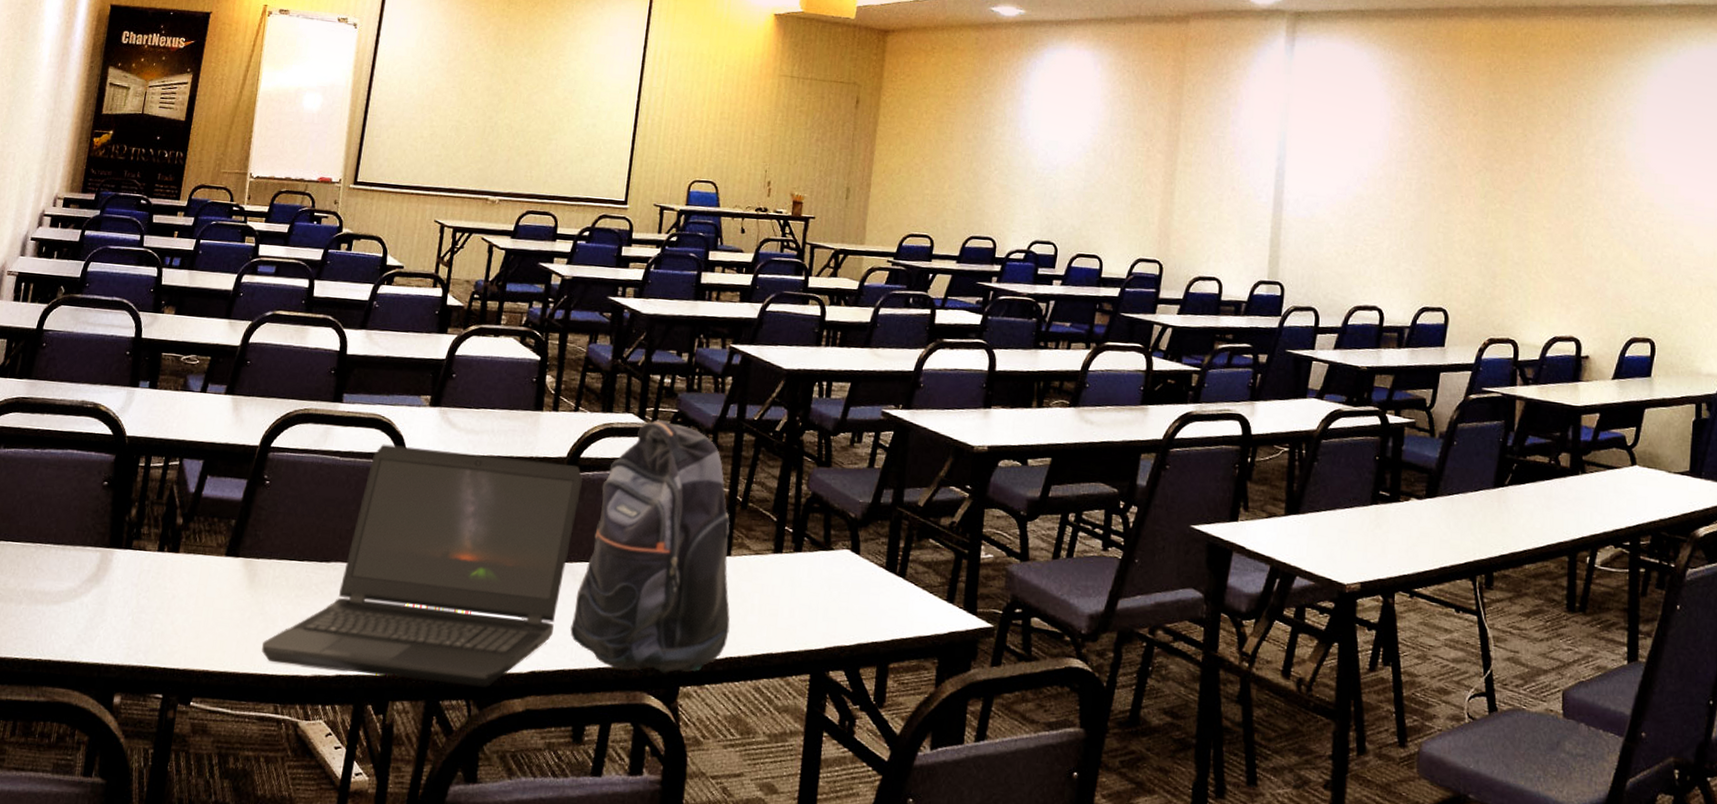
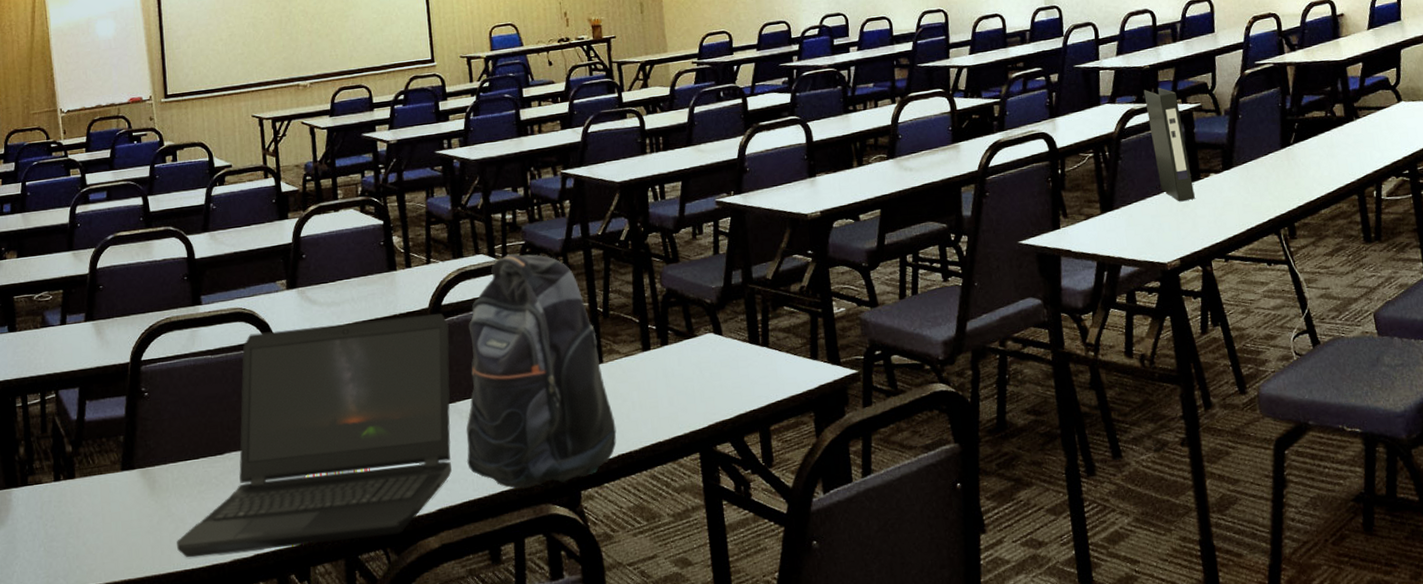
binder: none [1354,392,1391,522] -> present [1143,87,1195,201]

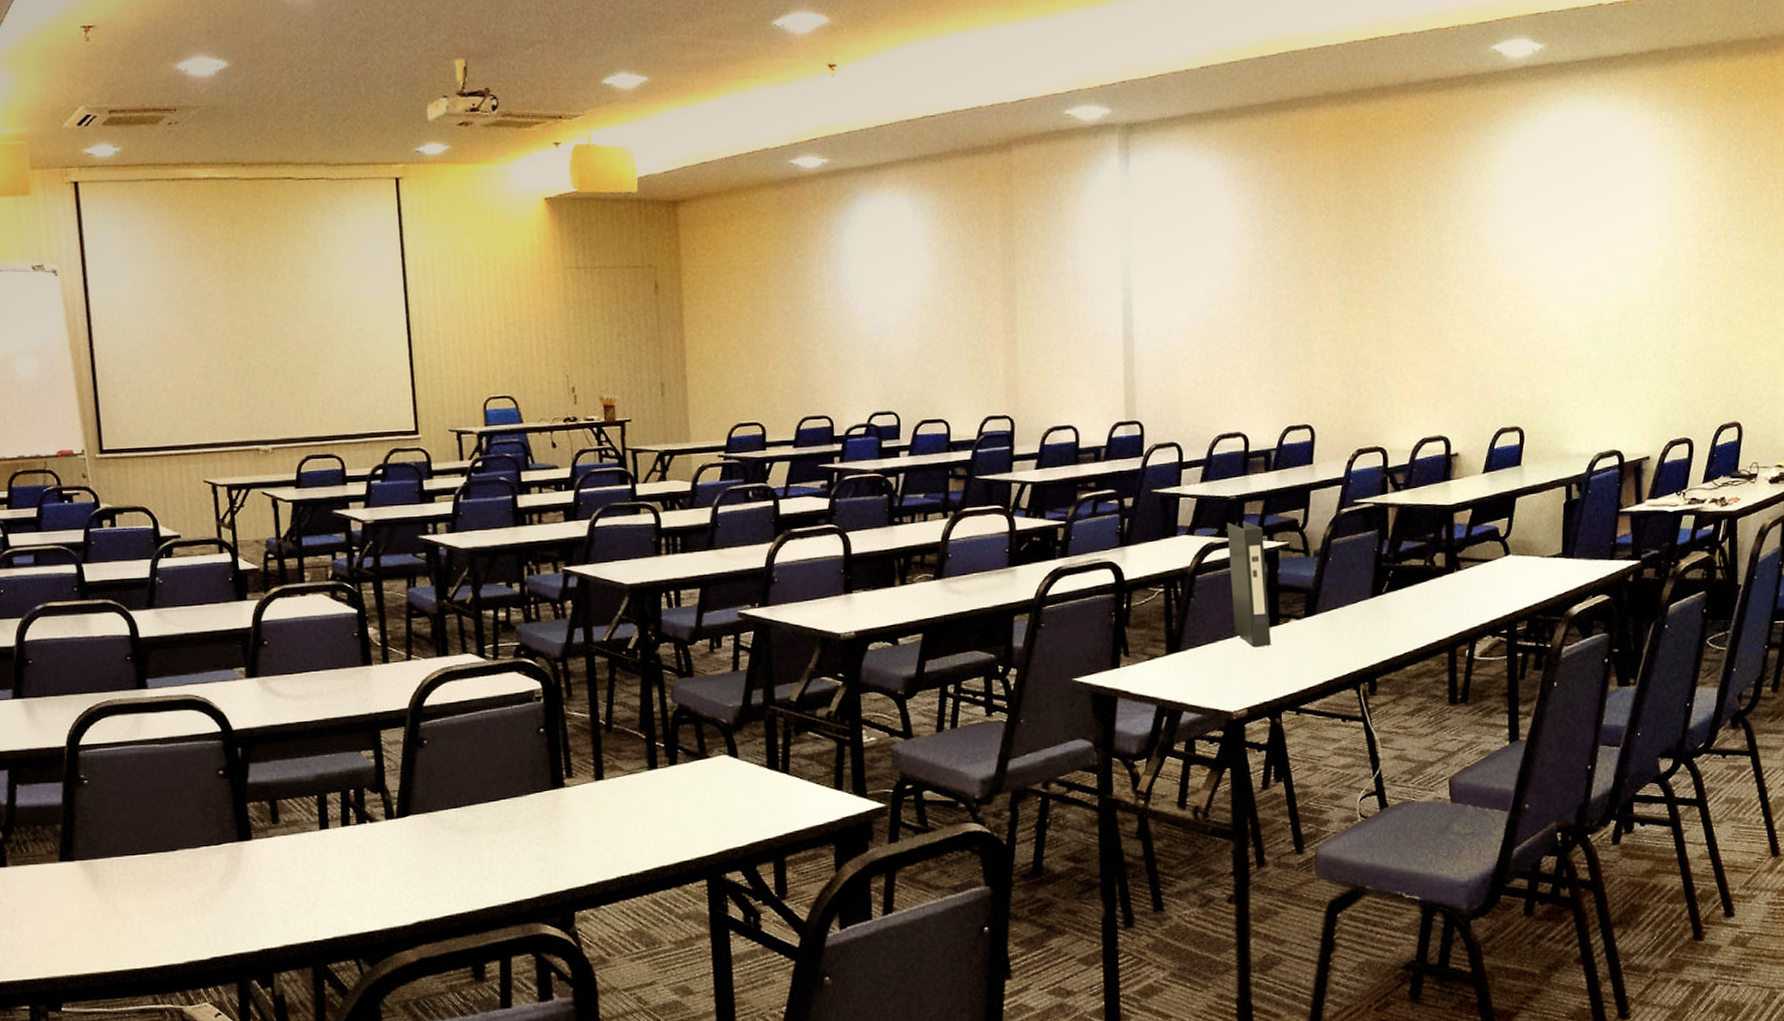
laptop computer: present [177,313,452,557] -> none [124,715,432,956]
backpack: present [466,254,617,490] -> none [448,656,616,906]

